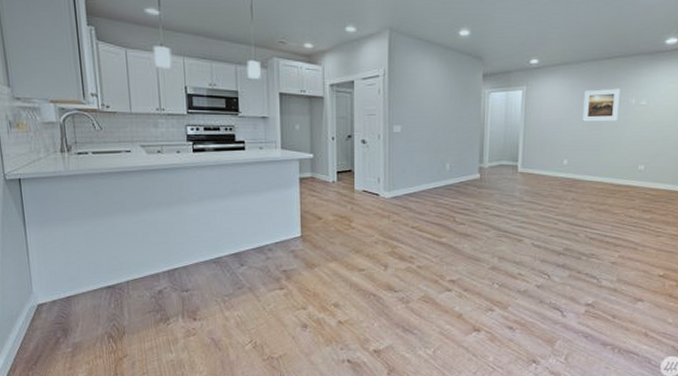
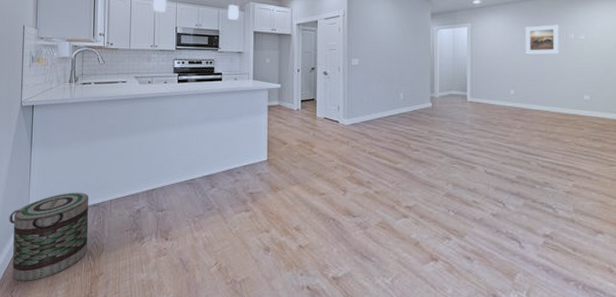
basket: none [10,274,107,366] -> present [9,192,89,281]

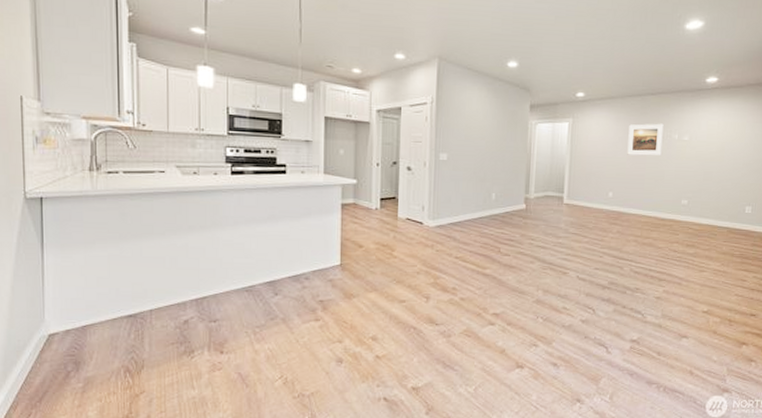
basket: present [9,192,89,281] -> none [18,301,124,403]

